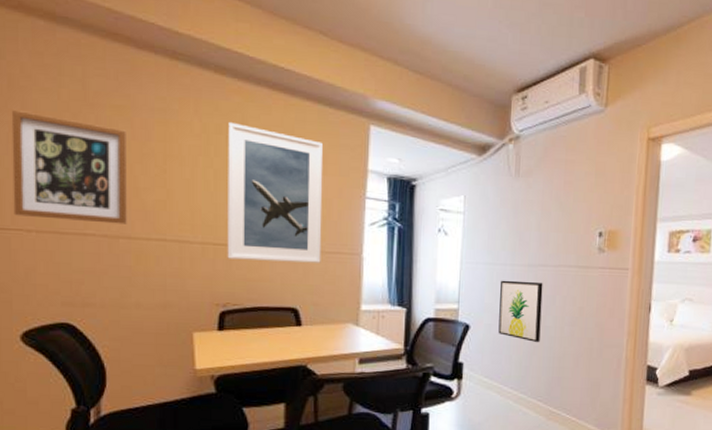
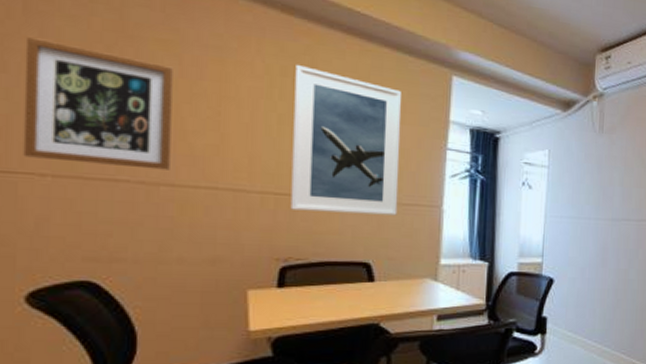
wall art: present [498,280,543,343] -> none [582,234,626,296]

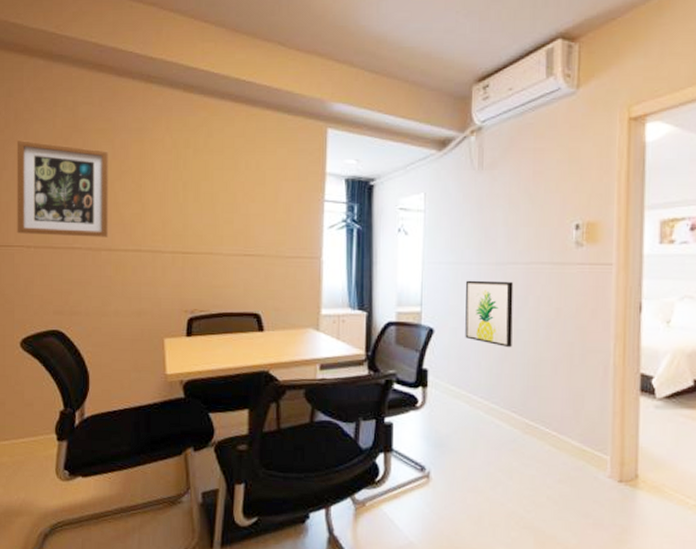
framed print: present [290,65,402,216] -> none [195,137,283,268]
wall art: none [582,234,626,296] -> present [465,280,514,348]

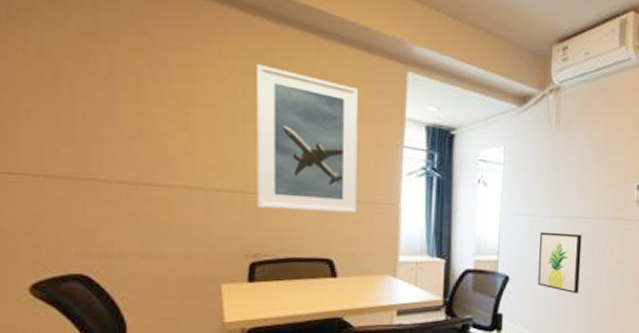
wall art: present [16,139,108,237] -> none [11,42,146,170]
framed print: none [195,137,283,268] -> present [256,65,359,213]

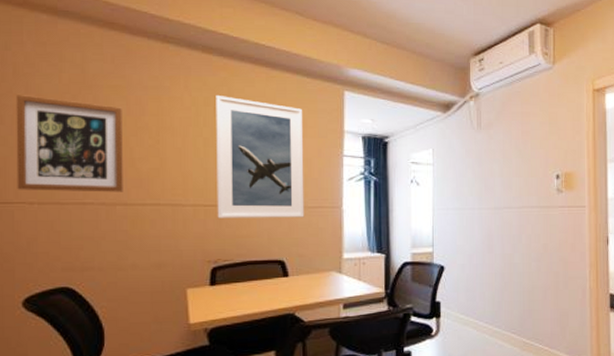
wall art: none [11,42,146,170] -> present [15,93,123,192]
wall art: present [538,232,582,294] -> none [471,223,510,279]

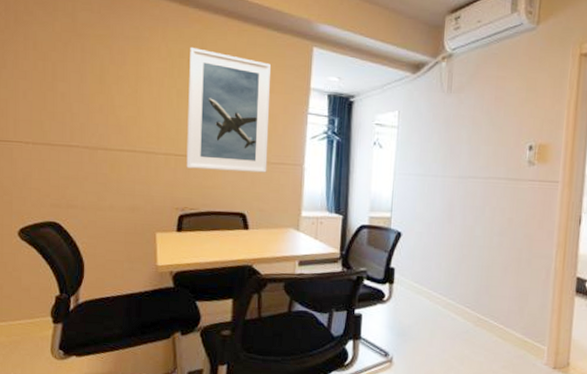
wall art: present [15,93,123,192] -> none [16,40,106,138]

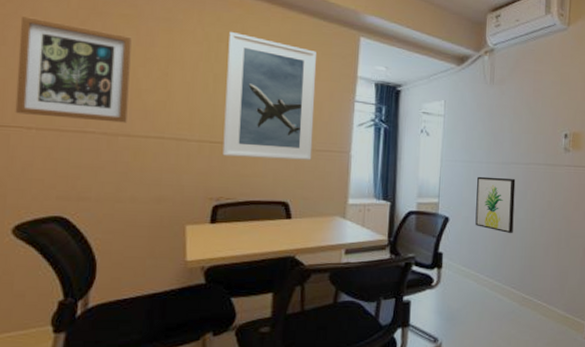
wall art: none [16,40,106,138] -> present [15,15,132,123]
wall art: none [429,191,473,252] -> present [475,176,516,234]

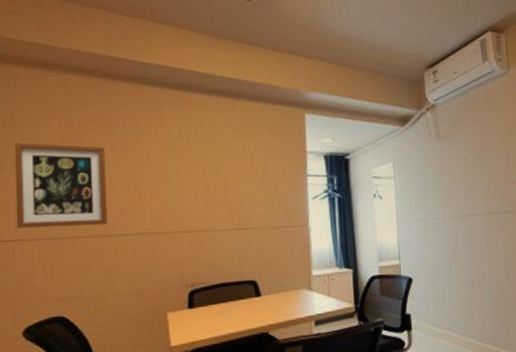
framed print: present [222,32,316,160] -> none [187,128,273,244]
wall art: present [475,176,516,234] -> none [436,231,480,288]

